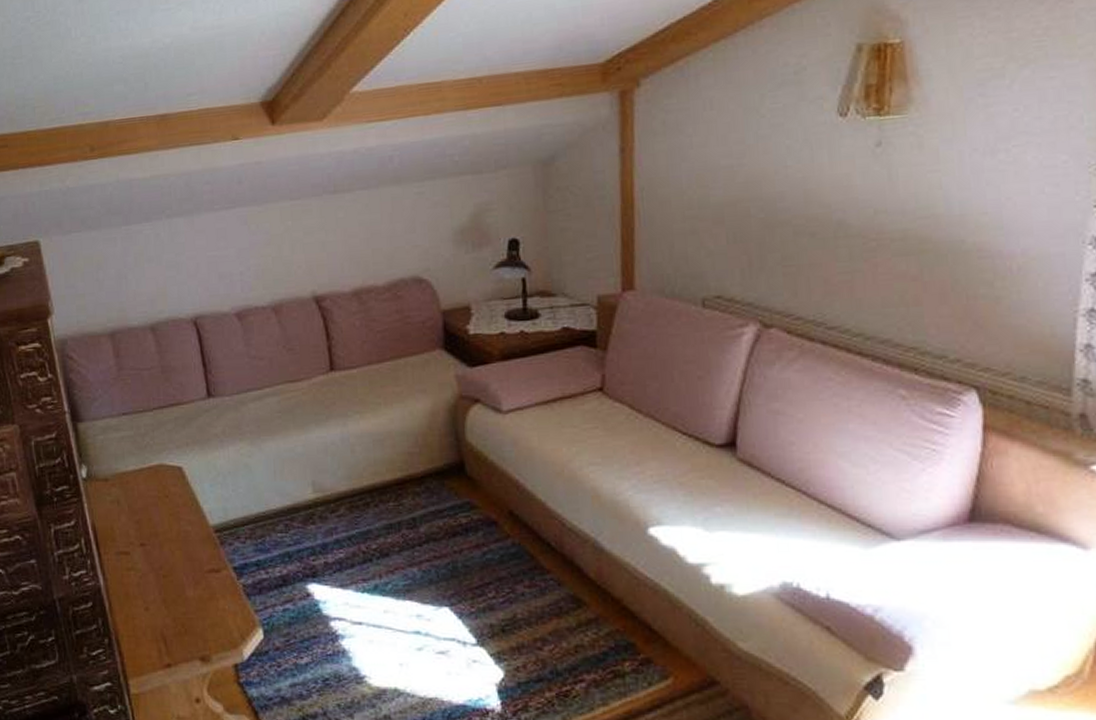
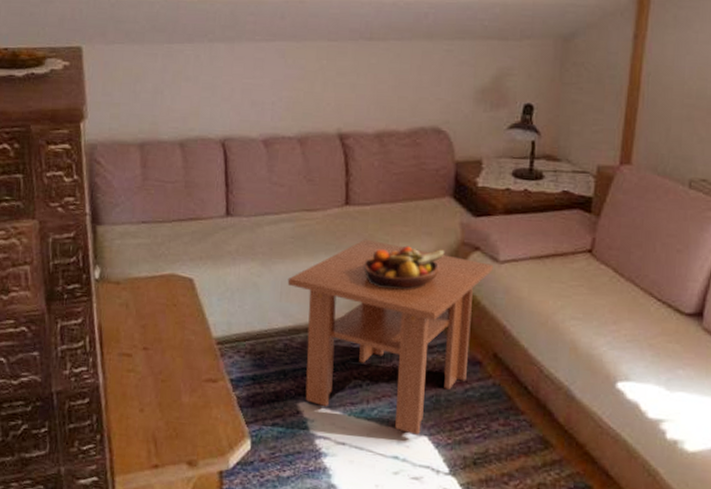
coffee table: none [280,404,497,606] -> present [287,238,493,435]
fruit bowl: none [357,406,444,455] -> present [363,245,446,290]

